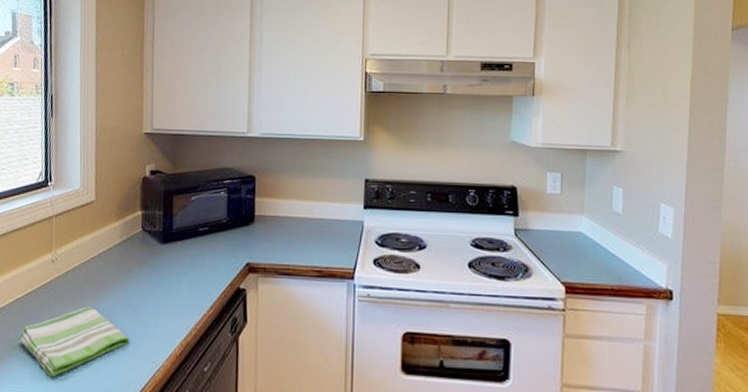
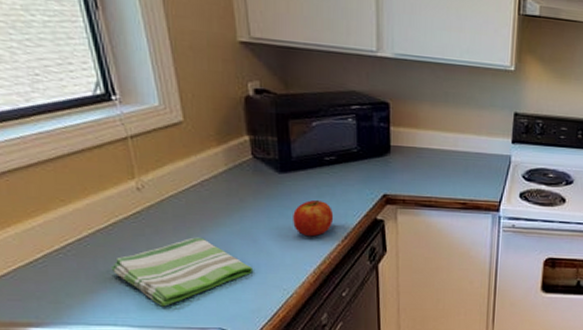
apple: none [167,269,203,307] -> present [293,199,334,237]

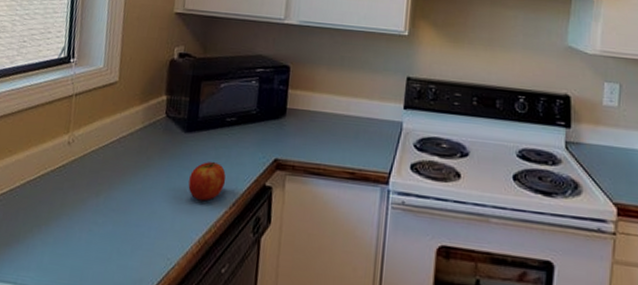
dish towel: present [111,237,252,307] -> none [27,194,144,268]

